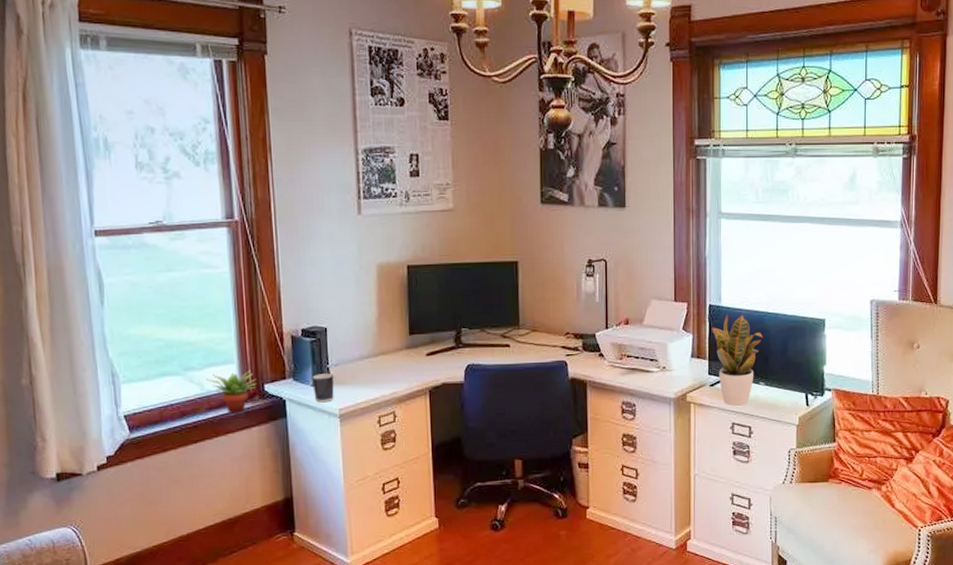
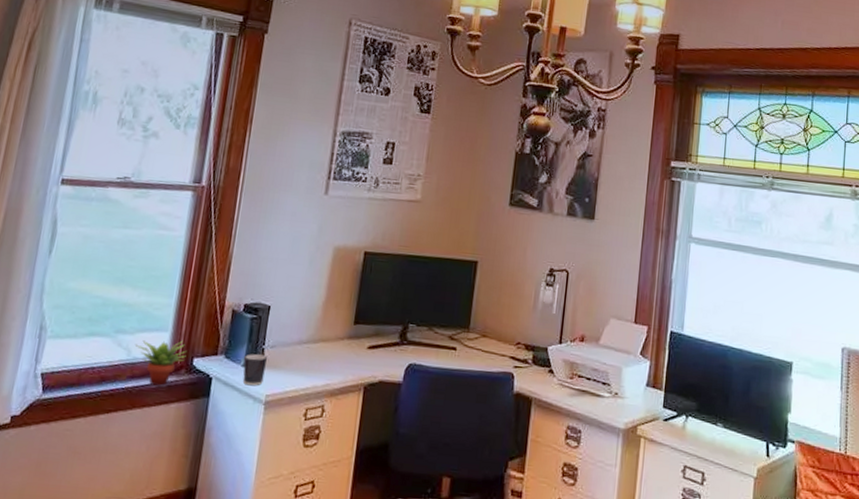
potted plant: present [712,314,764,406] -> none [671,343,726,447]

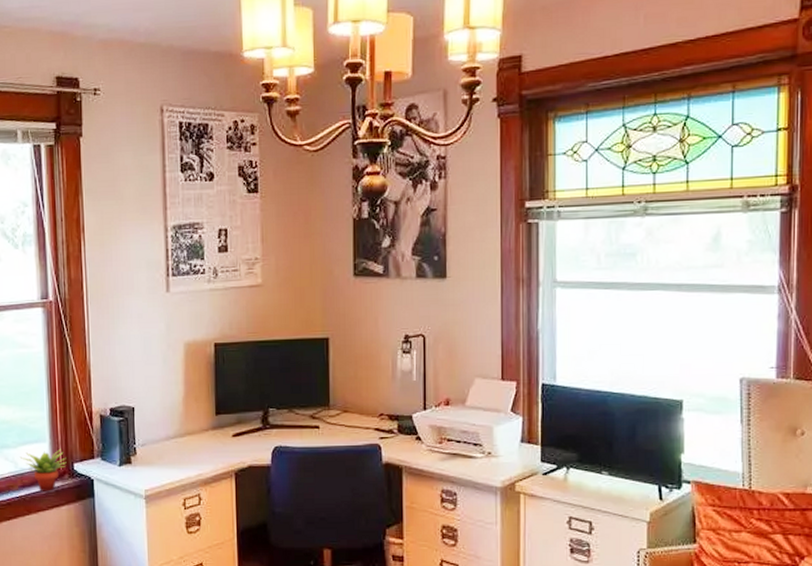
mug: present [242,354,268,386] -> none [118,454,141,483]

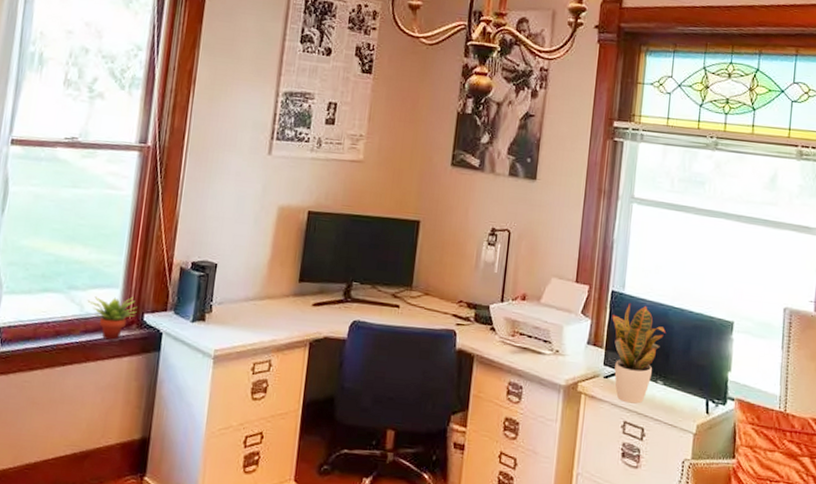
potted plant: none [545,394,607,498] -> present [612,302,667,404]

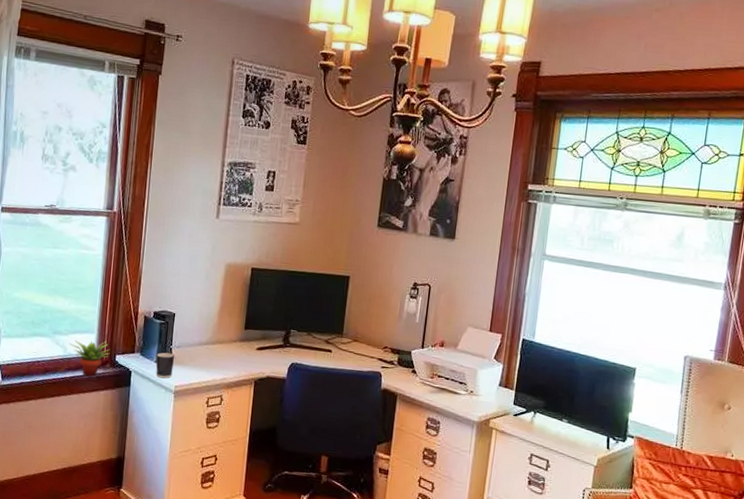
mug: none [192,310,216,341] -> present [155,352,175,379]
potted plant: present [612,302,667,404] -> none [522,350,572,439]

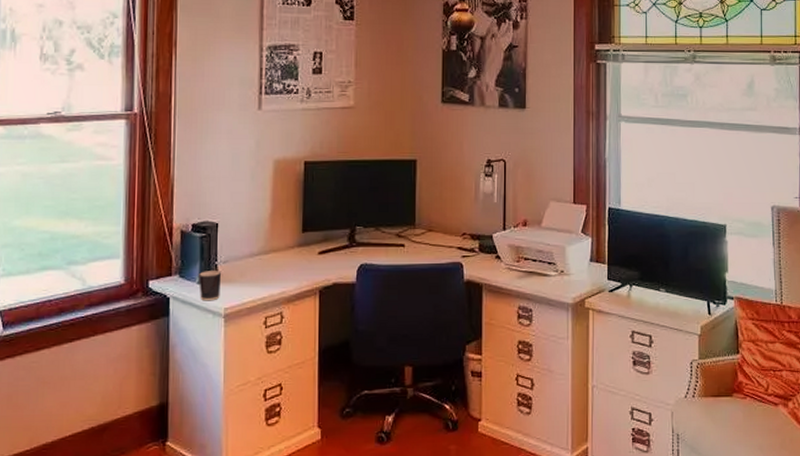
succulent plant: present [69,340,110,377] -> none [88,265,141,311]

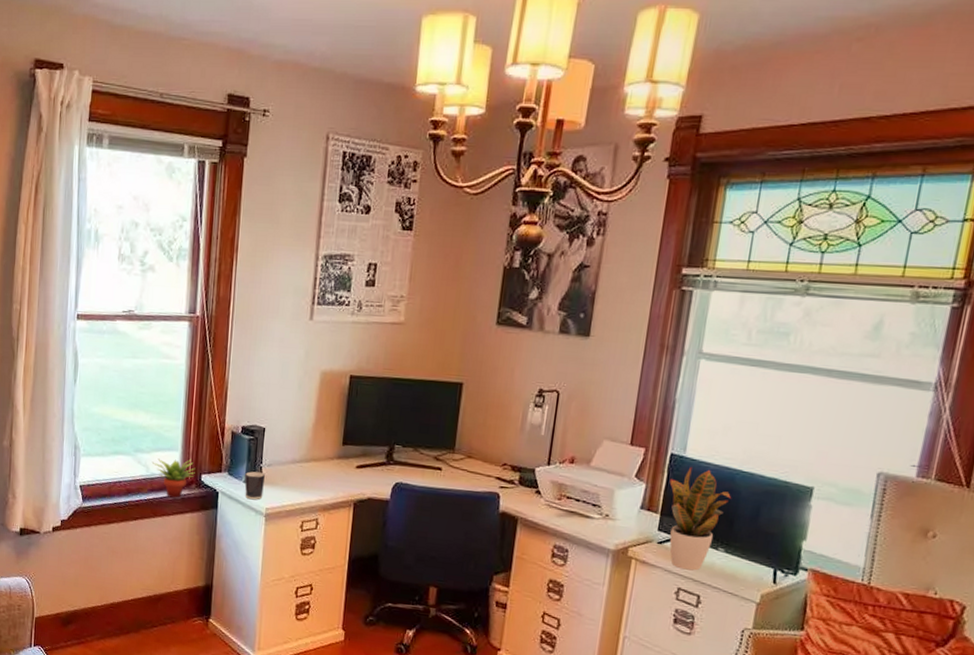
succulent plant: none [88,265,141,311] -> present [151,458,196,498]
potted plant: none [611,217,664,313] -> present [669,466,732,571]

